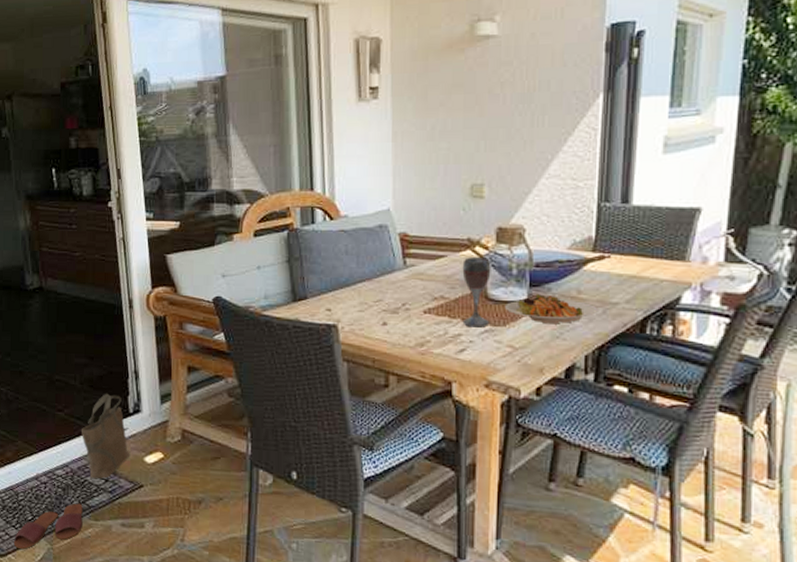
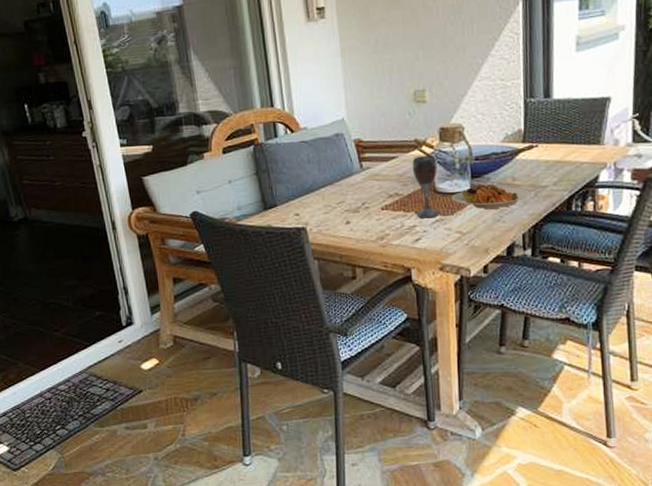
slippers: present [13,503,83,550] -> none [25,413,89,462]
tote bag: present [81,393,130,480] -> none [78,310,128,390]

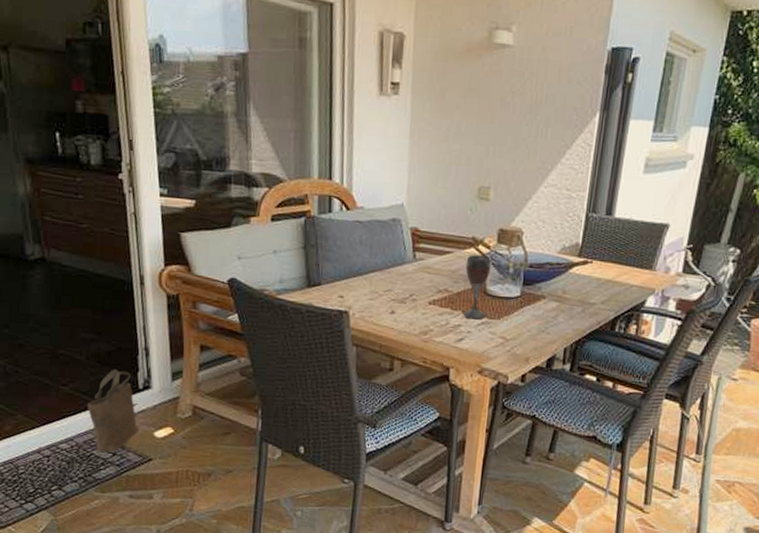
tote bag: none [78,310,128,390] -> present [87,368,140,453]
salad: present [451,184,532,210] -> none [500,292,579,320]

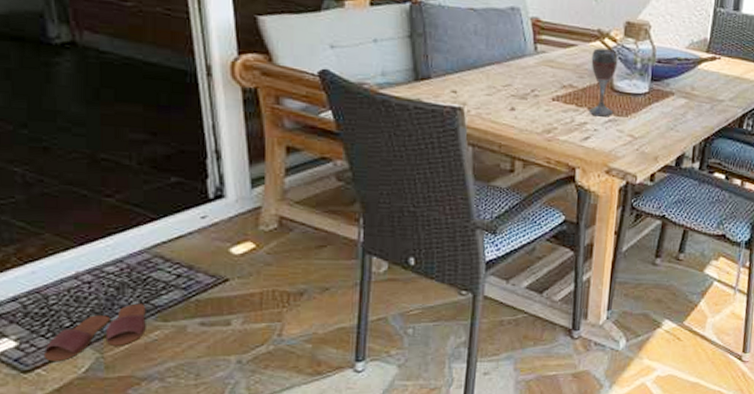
slippers: none [13,476,89,522] -> present [43,303,146,362]
tote bag: present [87,368,140,453] -> none [140,175,211,275]

